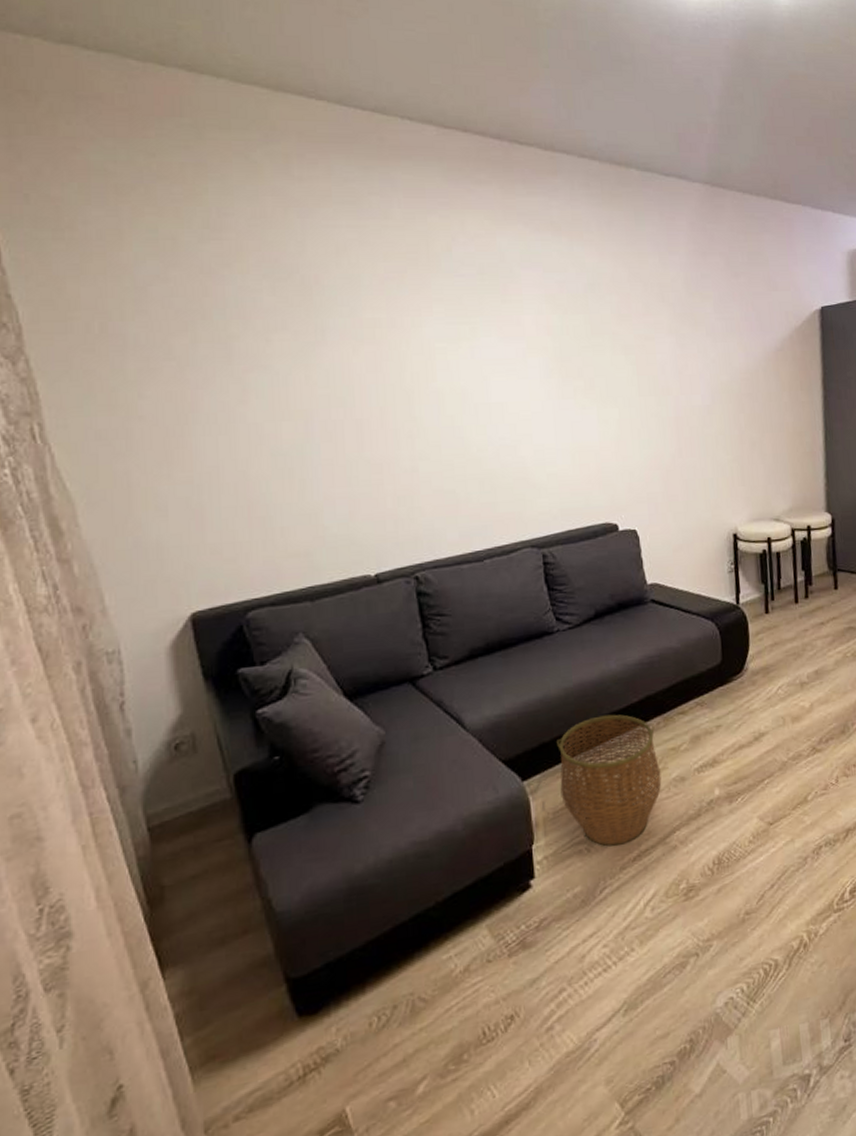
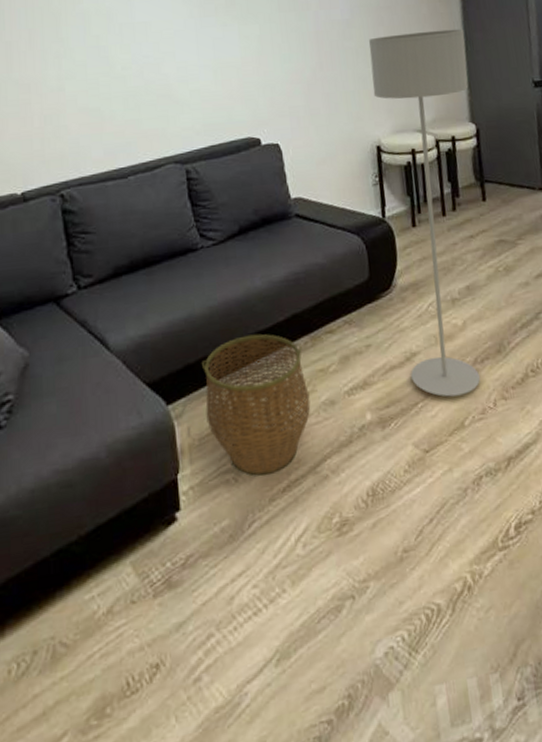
floor lamp: none [729,418,826,774] -> present [369,28,481,397]

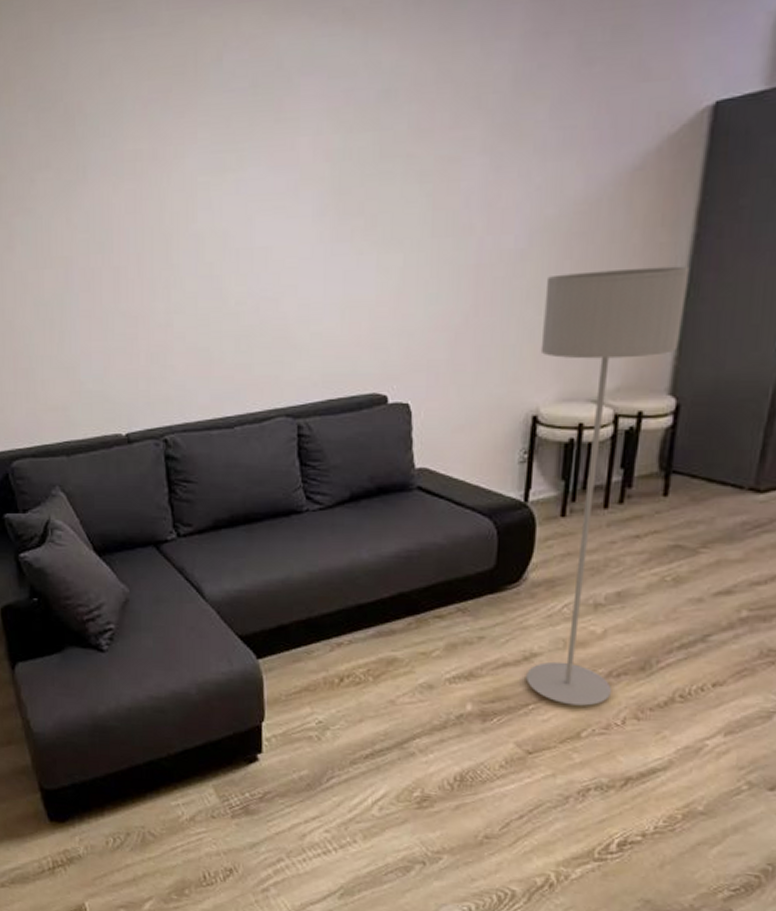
basket: present [202,334,311,476] -> none [295,606,406,740]

